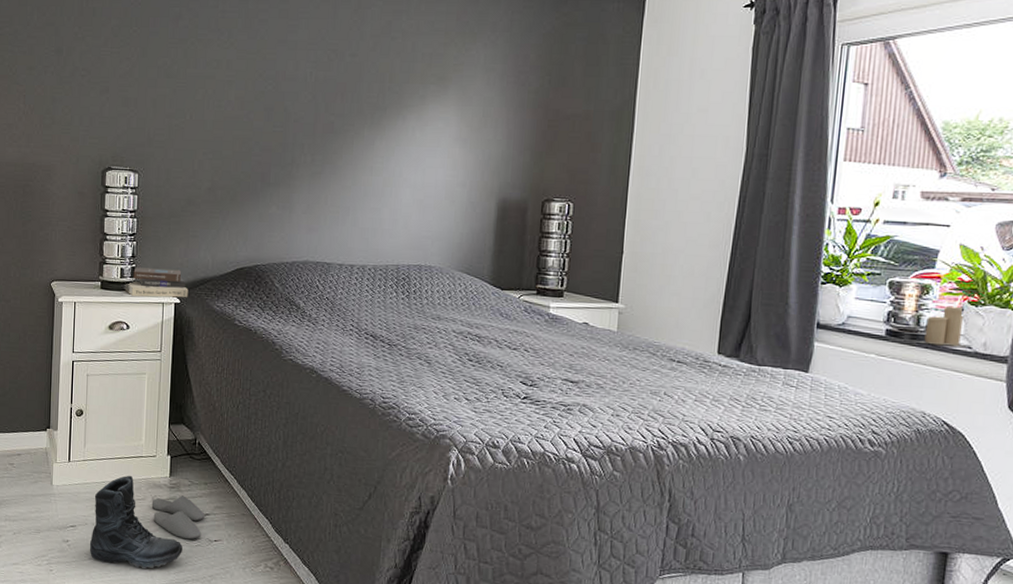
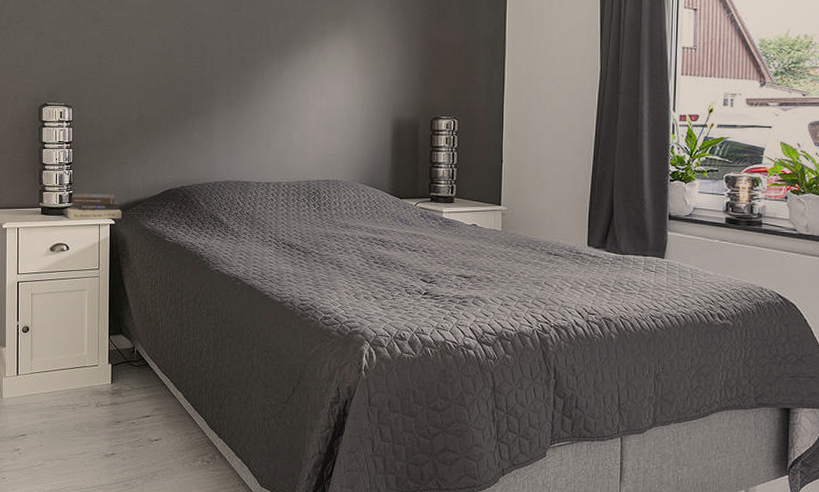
boot: present [89,475,182,570] -> none [39,384,126,471]
slippers: present [151,495,205,540] -> none [95,400,145,441]
candle: present [924,302,965,347] -> none [757,191,789,230]

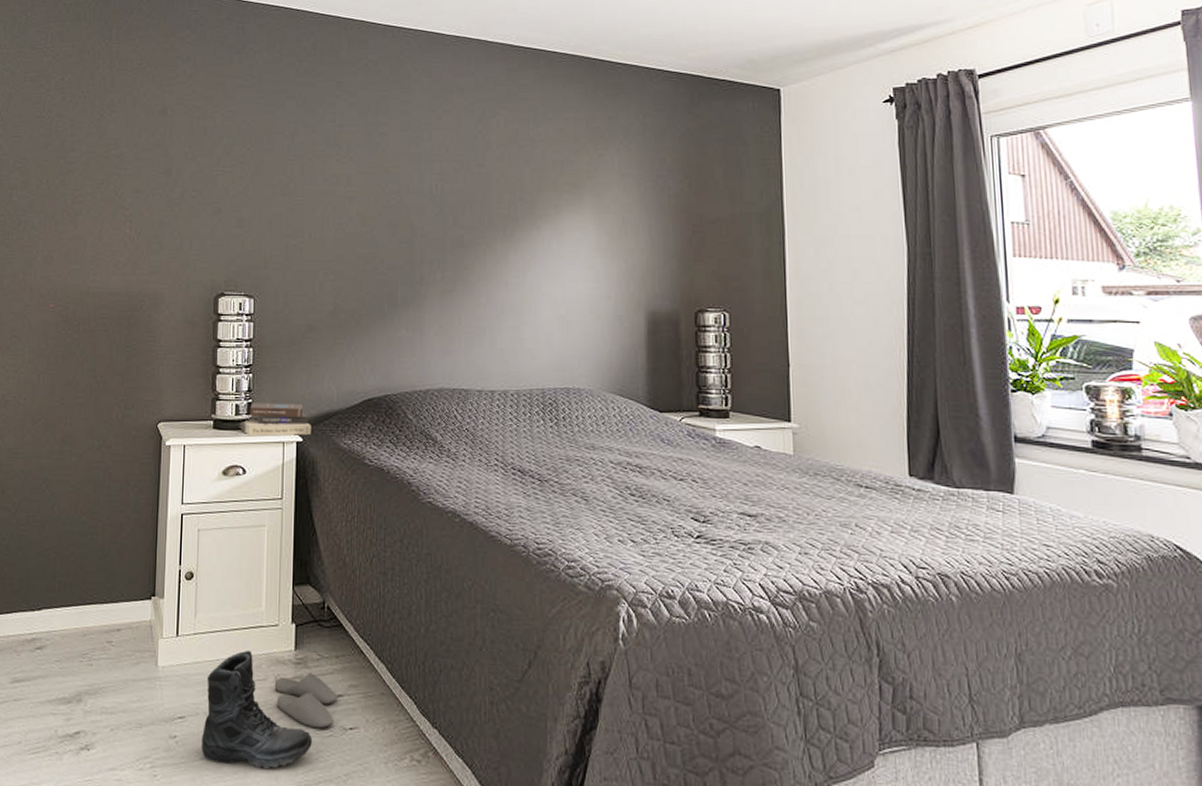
boot: none [39,384,126,471] -> present [201,650,312,770]
slippers: none [95,400,145,441] -> present [274,673,338,729]

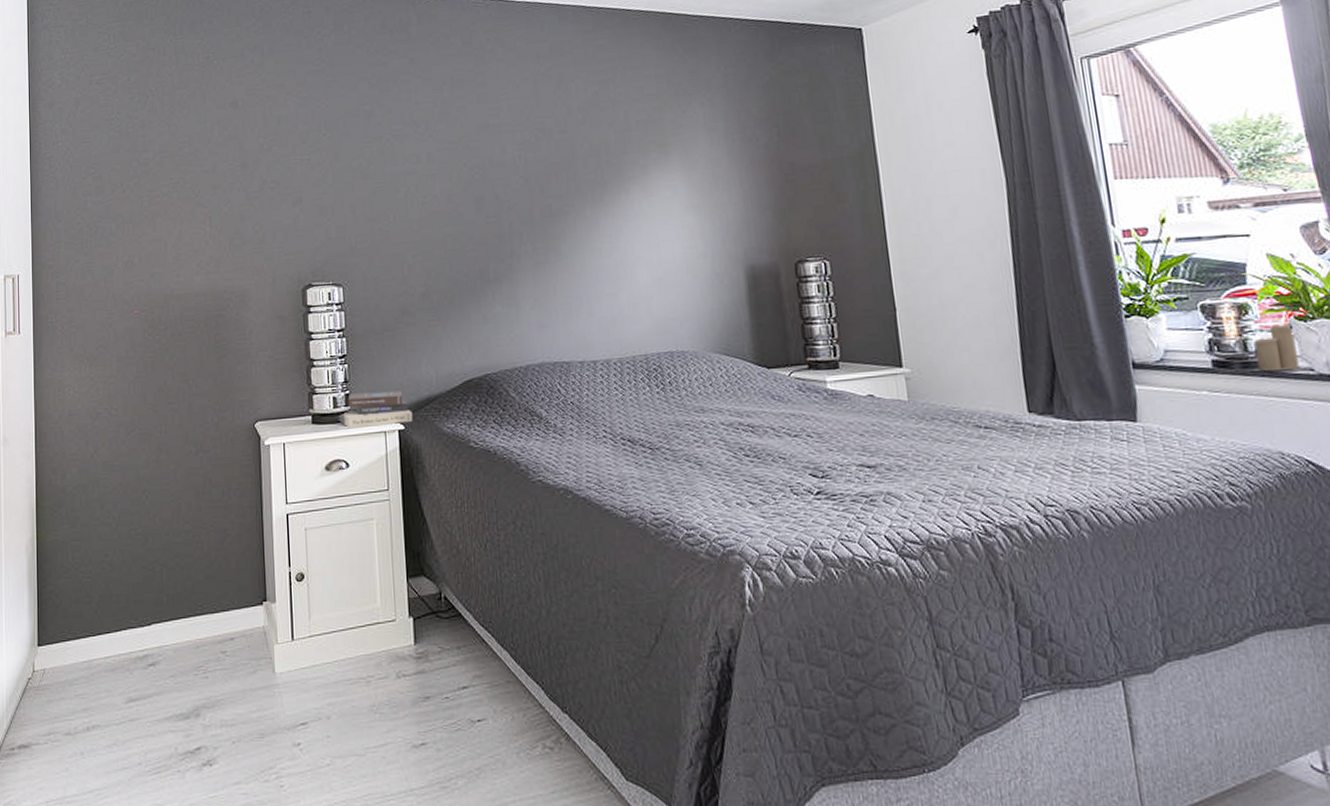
boot: present [201,650,312,770] -> none [325,648,440,770]
slippers: present [274,673,338,729] -> none [396,667,463,723]
candle: none [1134,406,1176,457] -> present [1253,319,1300,372]

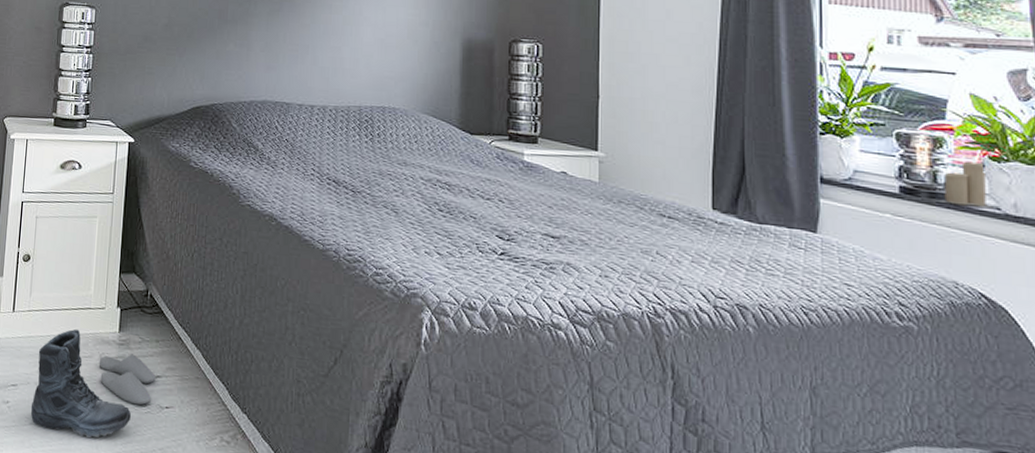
boot: none [325,648,440,770] -> present [30,328,131,439]
books: present [339,390,413,428] -> none [78,104,143,137]
slippers: none [396,667,463,723] -> present [98,354,156,406]

